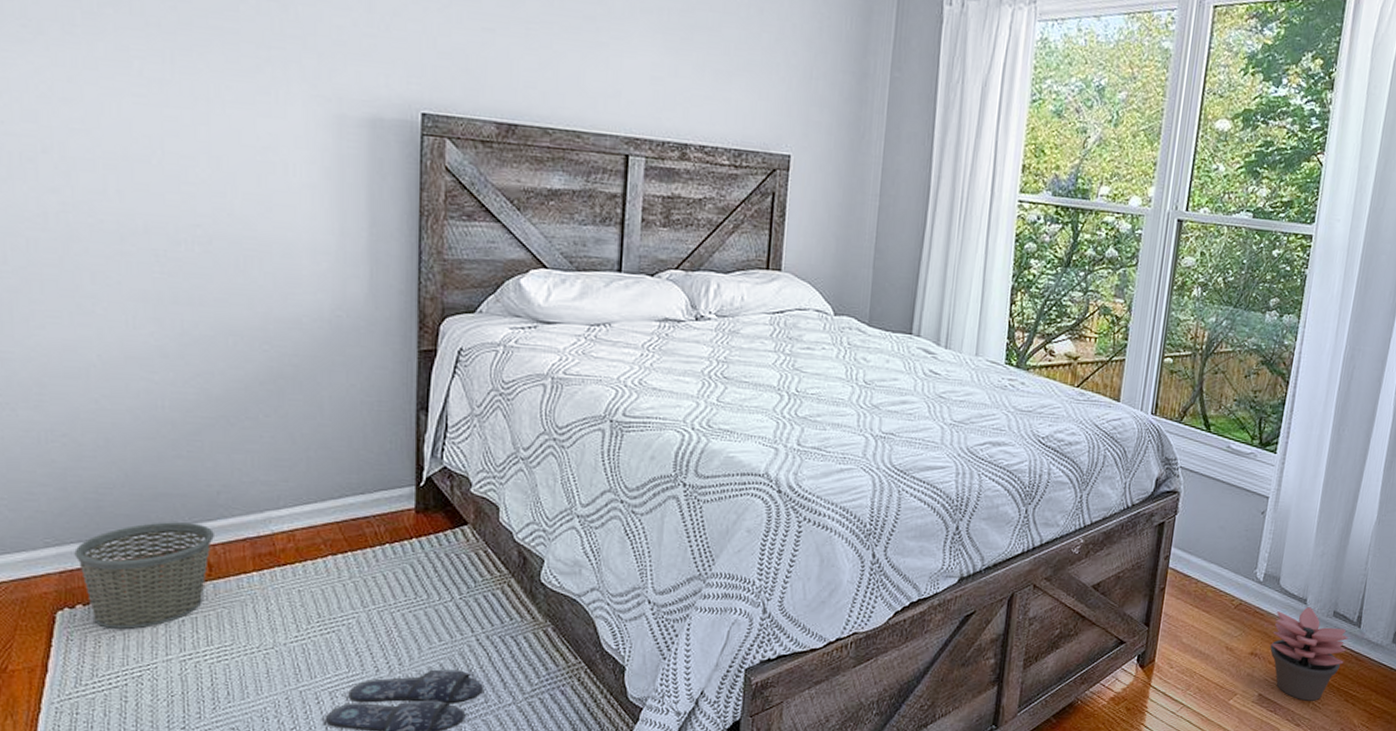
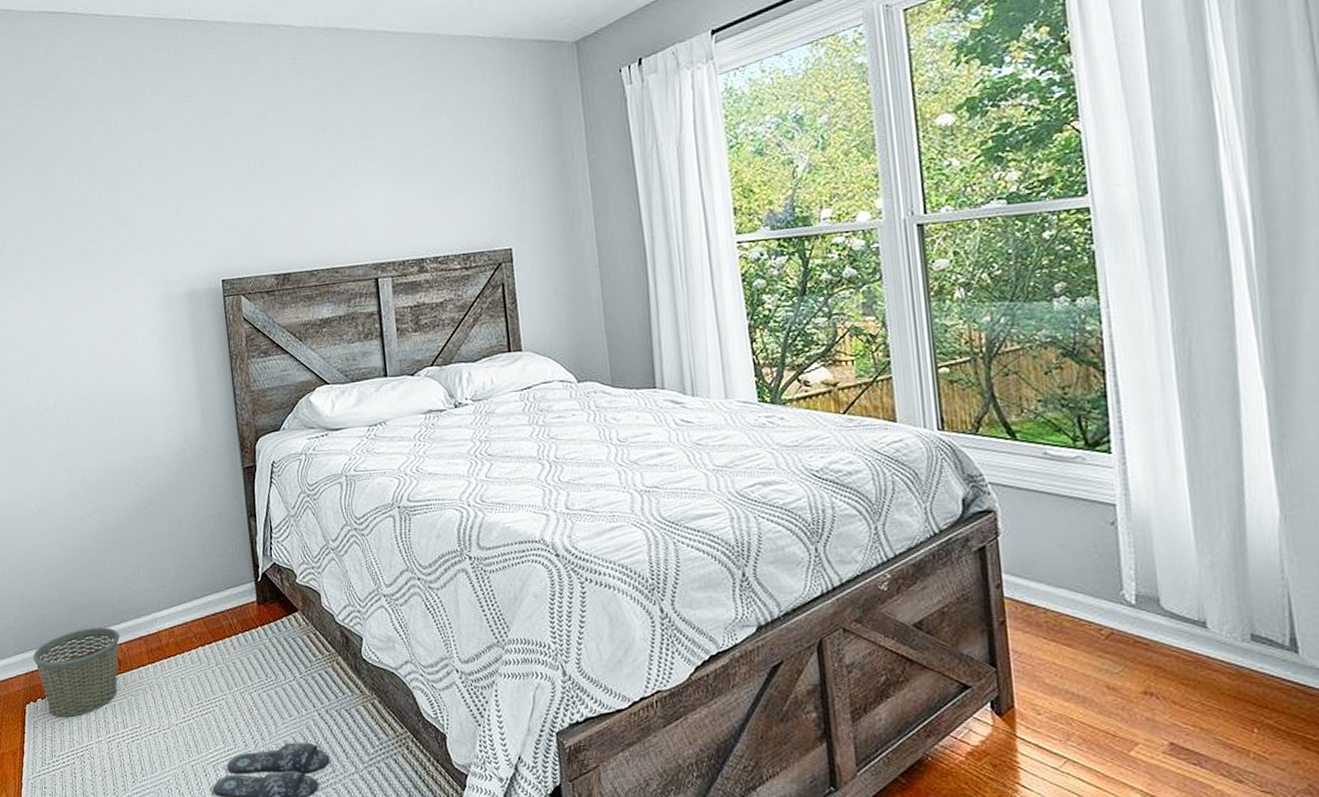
succulent plant: present [1270,607,1348,701] -> none [1166,631,1286,750]

